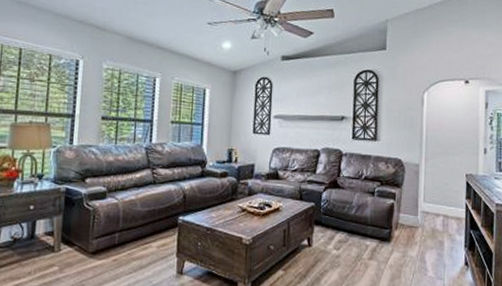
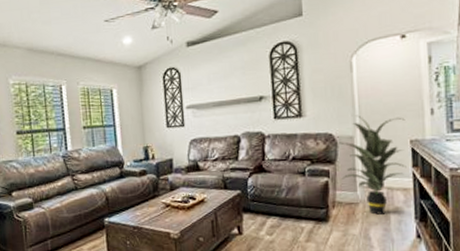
indoor plant: none [403,145,463,240] -> present [335,115,407,215]

